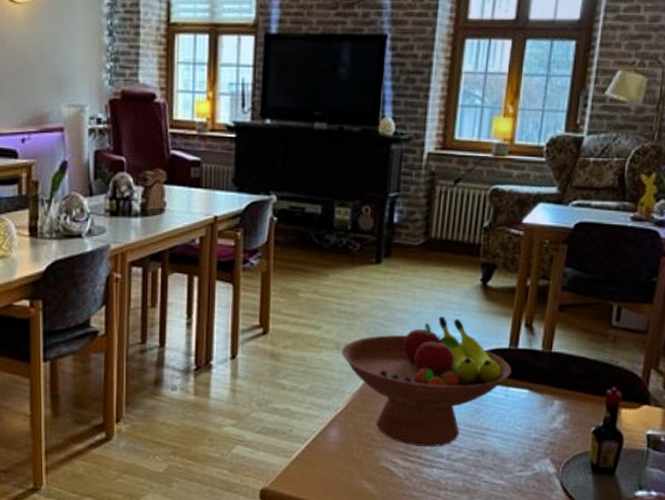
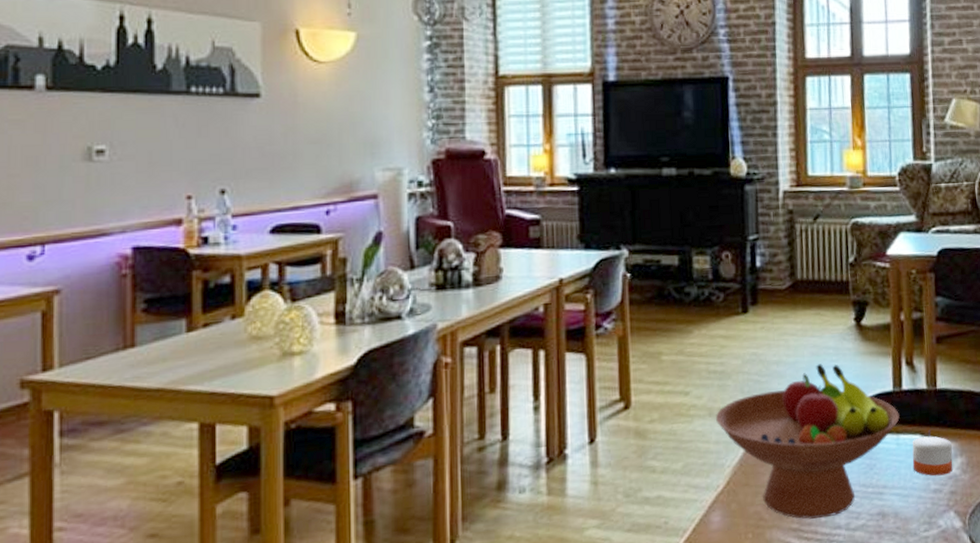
candle: none [517,390,559,427] -> present [912,433,953,476]

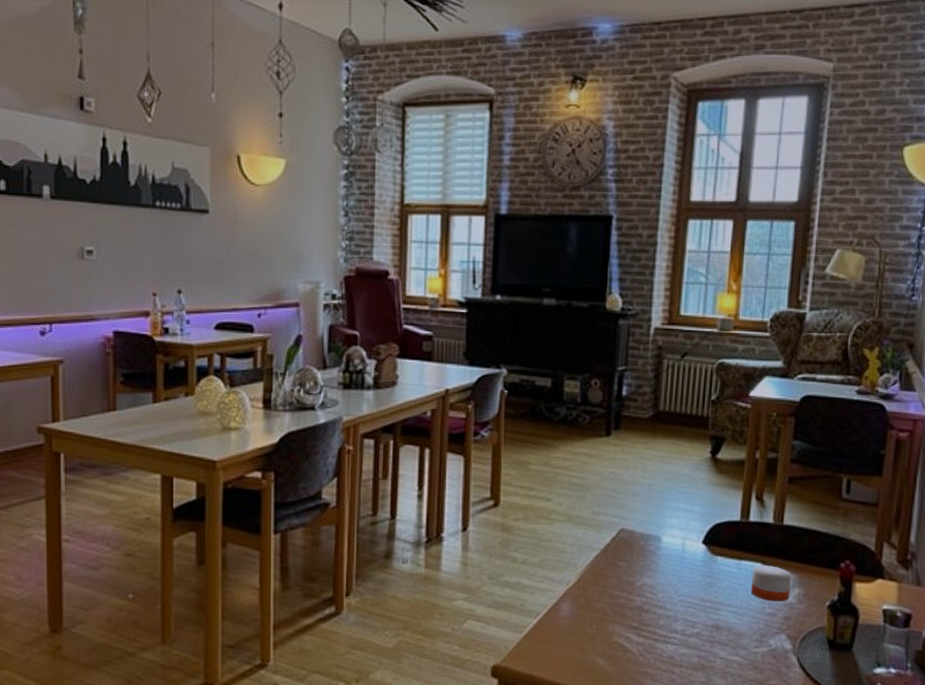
fruit bowl: present [716,364,900,519] -> none [573,489,744,622]

